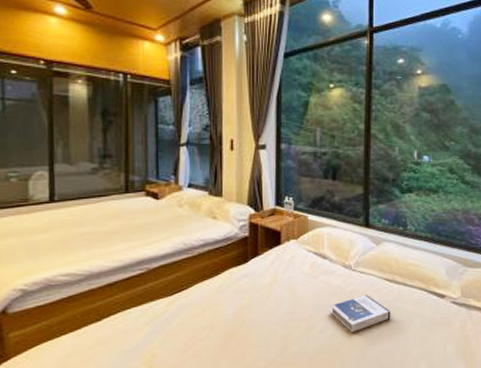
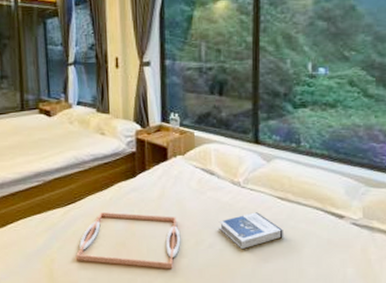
serving tray: none [181,300,292,358] -> present [76,211,181,268]

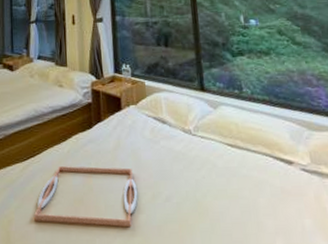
hardback book: present [218,212,283,249] -> none [173,161,238,201]

